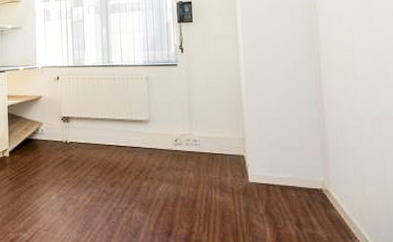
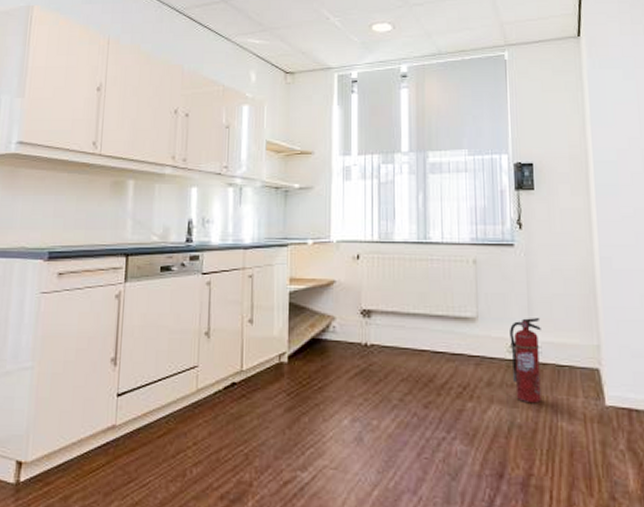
fire extinguisher: none [175,119,200,182] -> present [510,318,541,404]

